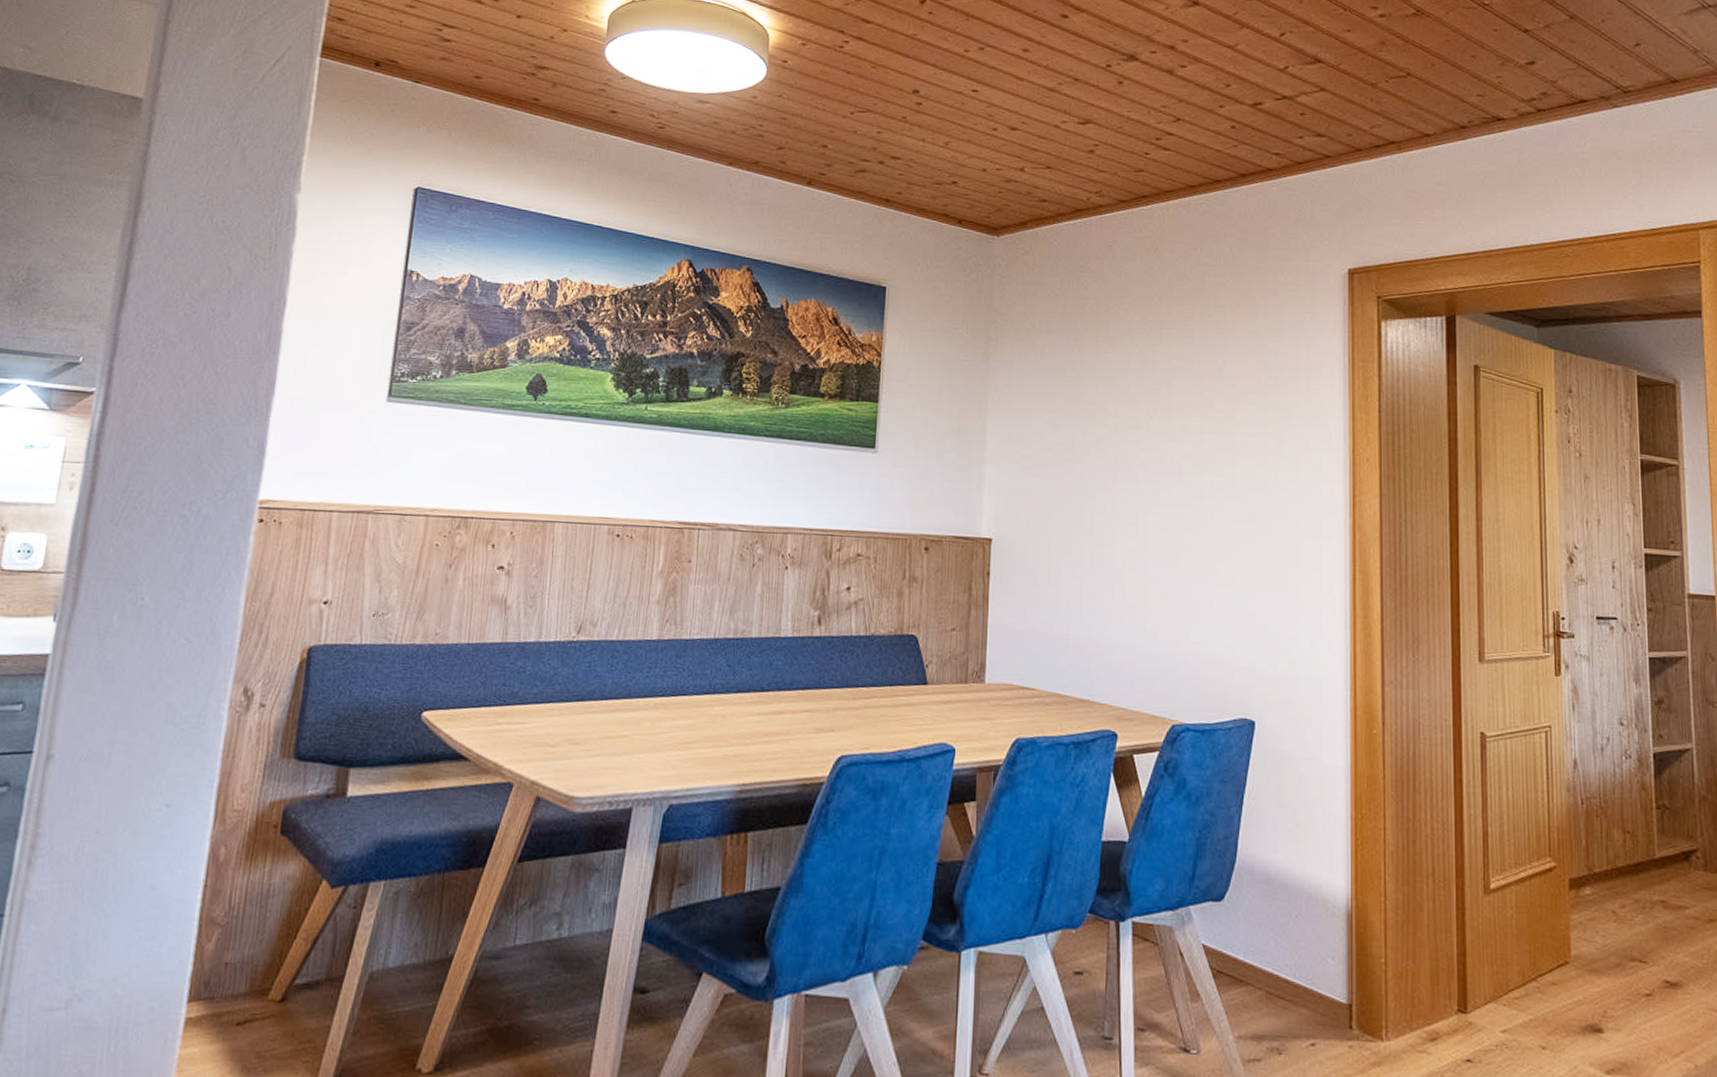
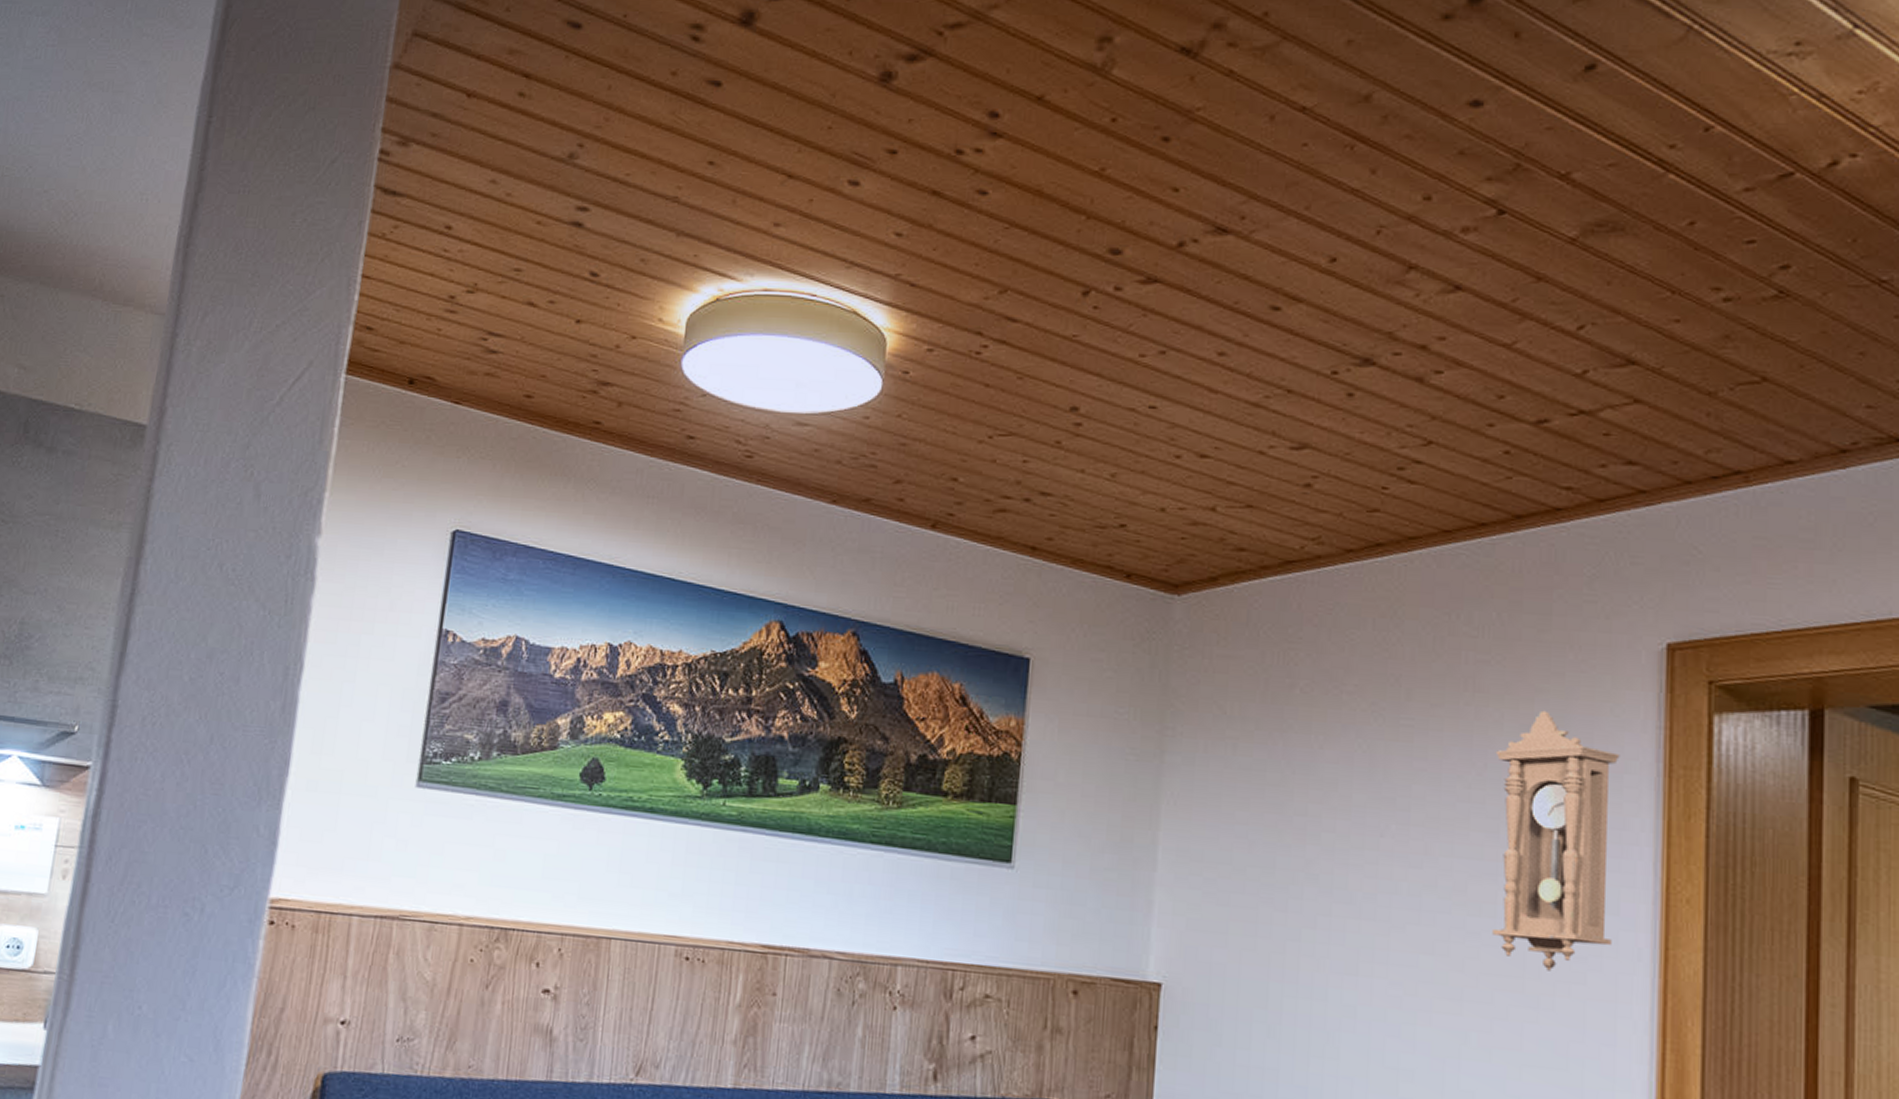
pendulum clock: none [1231,320,1318,516] -> present [1492,710,1620,971]

